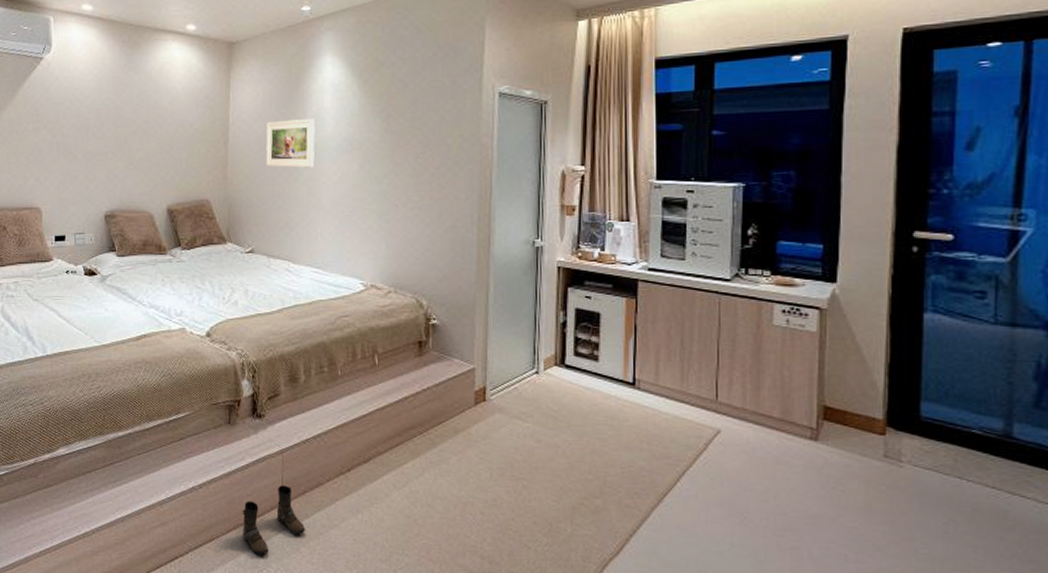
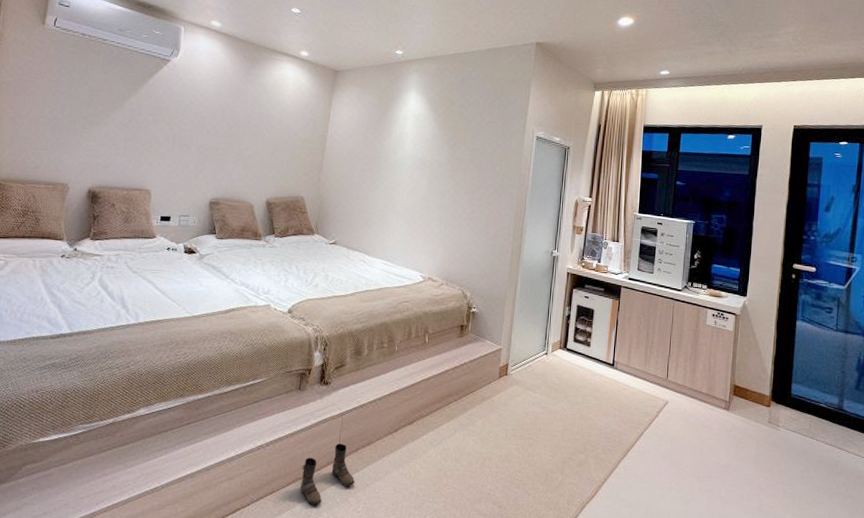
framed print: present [265,119,315,168] -> none [354,138,397,179]

